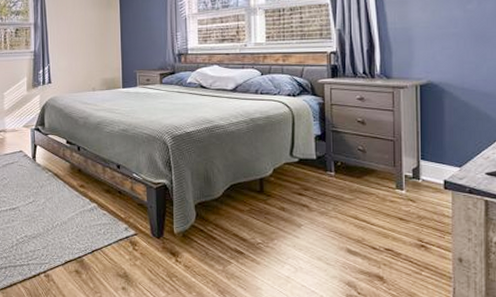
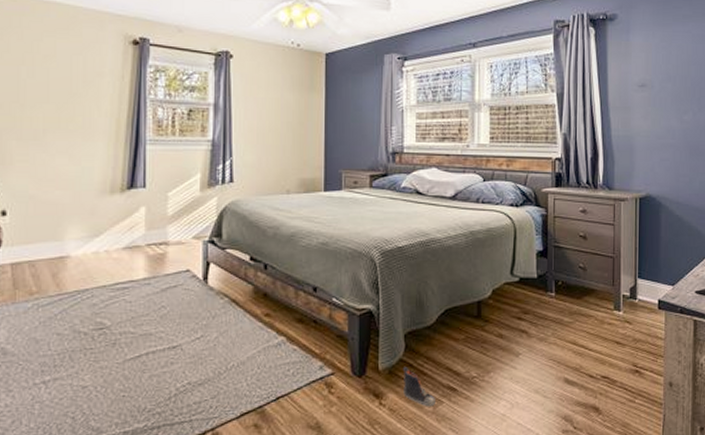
shoe: none [194,232,225,266] -> present [402,367,435,407]

